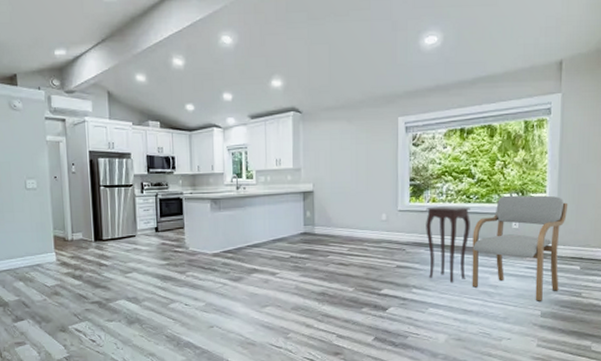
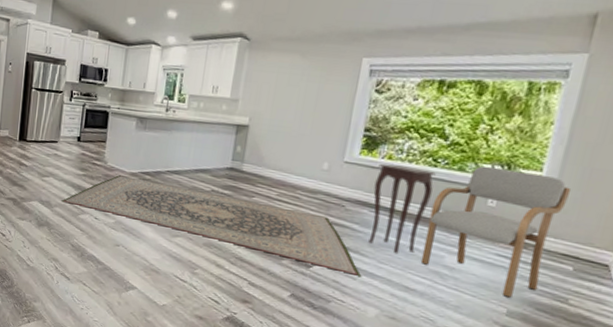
area rug: none [149,257,429,309] -> present [61,175,362,276]

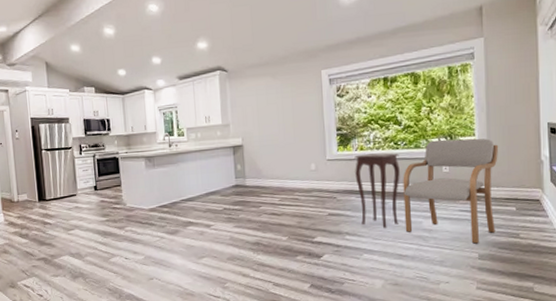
area rug: present [61,175,362,276] -> none [90,210,363,255]

